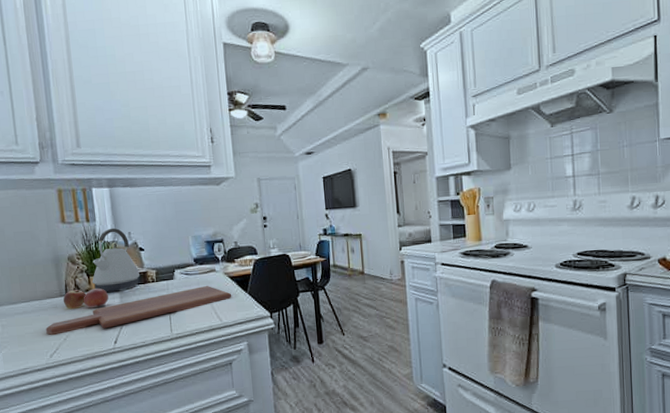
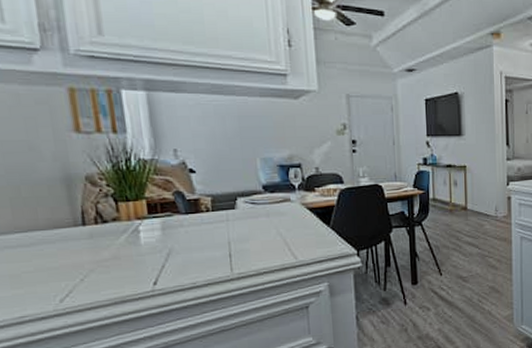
cutting board: present [46,286,232,335] -> none [53,218,311,274]
fruit: present [63,288,86,310] -> none [78,216,112,243]
fruit: present [83,288,109,309] -> none [108,217,146,242]
kettle: present [91,228,140,292] -> none [121,142,190,222]

